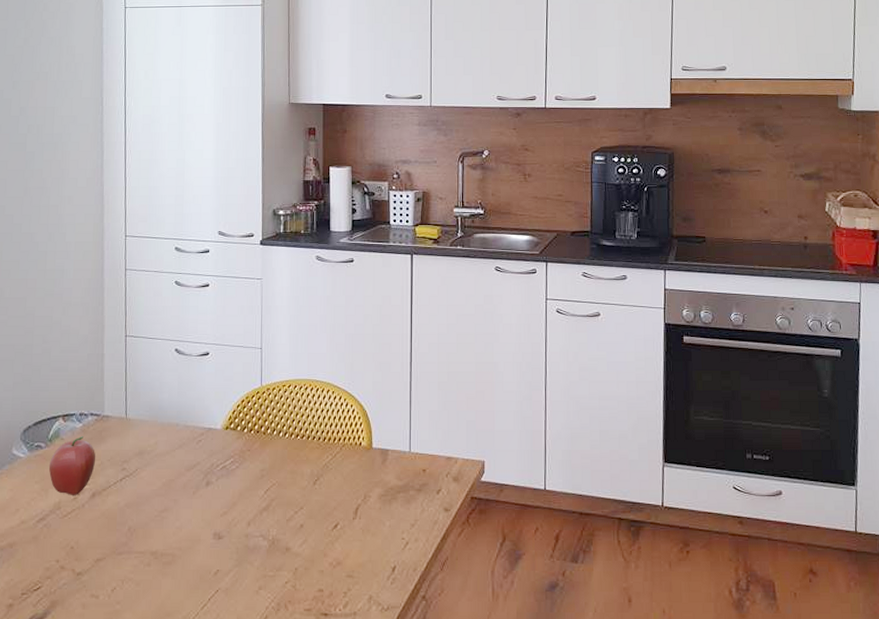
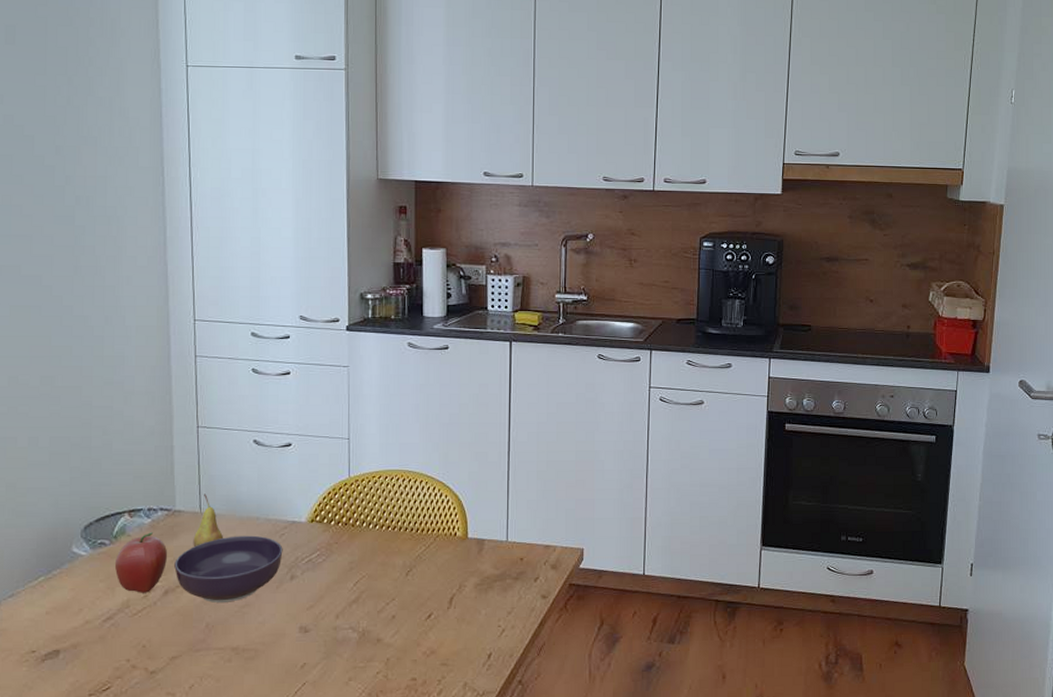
bowl: none [101,441,200,506] -> present [174,535,283,603]
fruit: none [119,400,146,452] -> present [193,494,223,548]

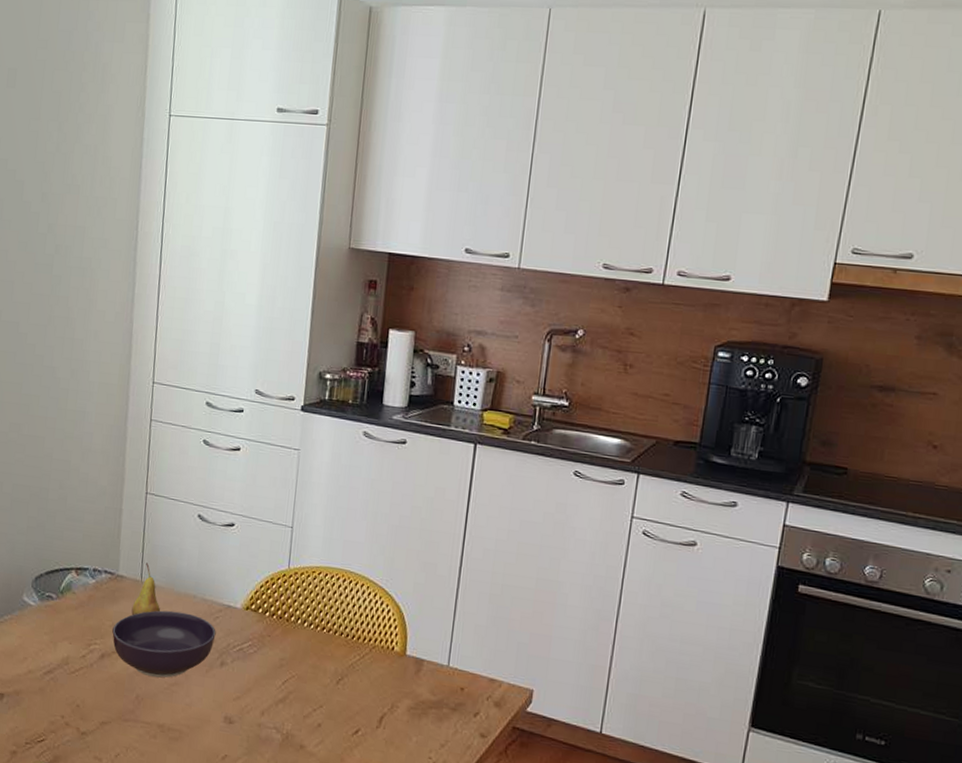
fruit: present [114,532,168,593] -> none [58,593,108,654]

